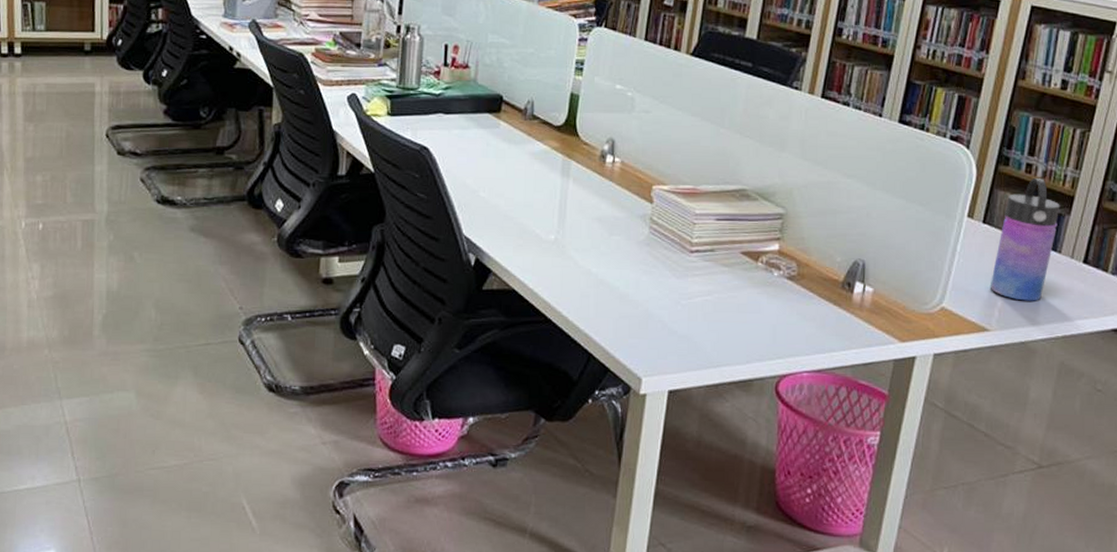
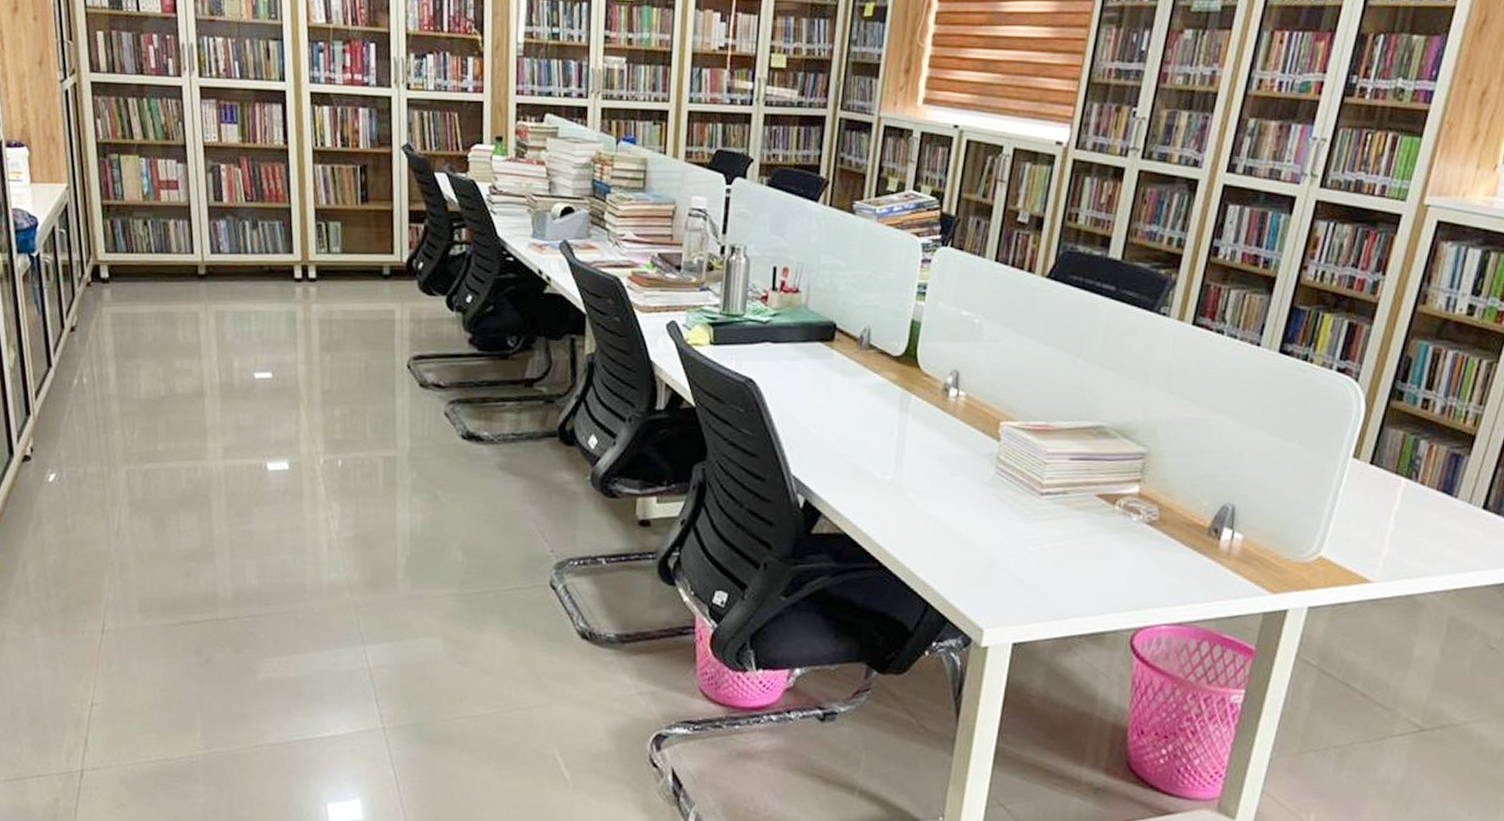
water bottle: present [990,178,1060,301] -> none [1374,415,1459,551]

